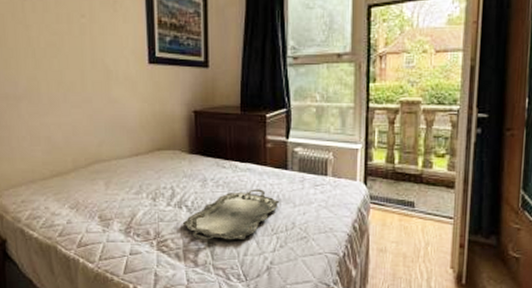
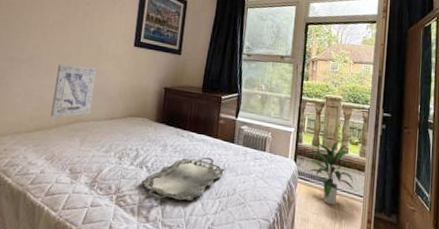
wall art: none [62,96,111,160] -> present [51,64,96,118]
indoor plant: none [381,153,442,231] -> present [308,140,354,205]

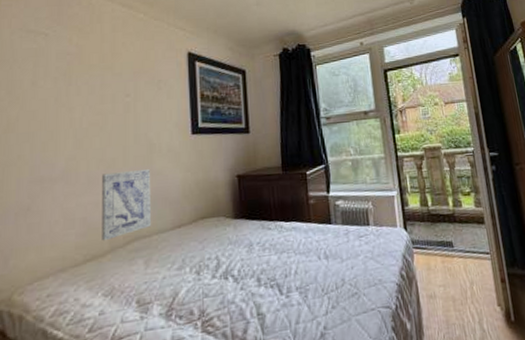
serving tray: present [141,157,225,201] -> none [230,247,327,313]
indoor plant: present [308,140,354,205] -> none [418,194,478,272]

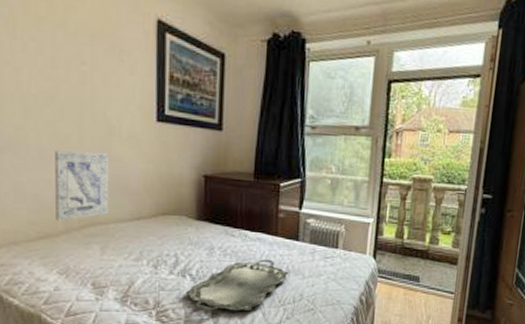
serving tray: none [230,247,327,313] -> present [186,259,289,311]

